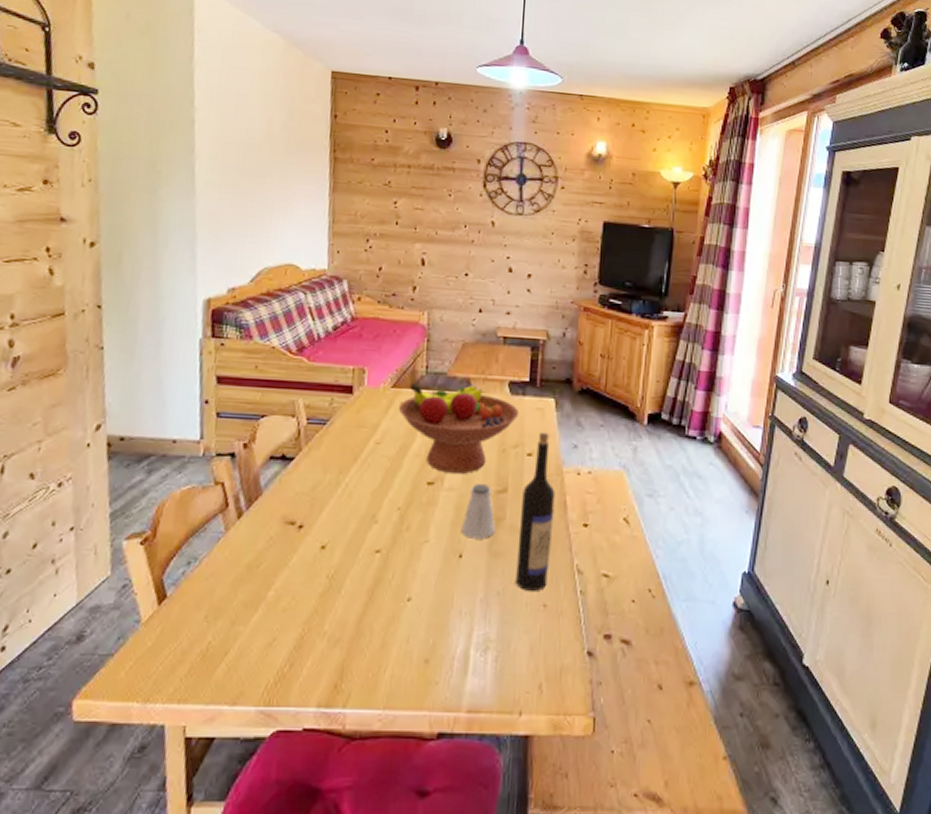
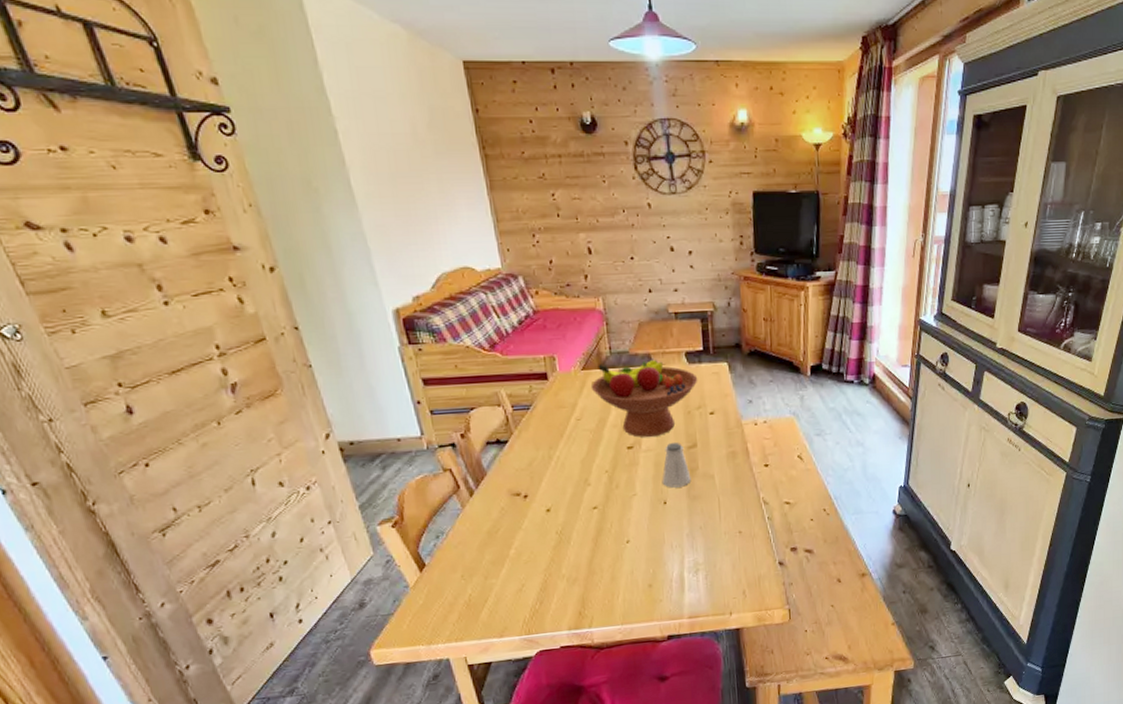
wine bottle: present [516,432,555,591] -> none [710,393,740,523]

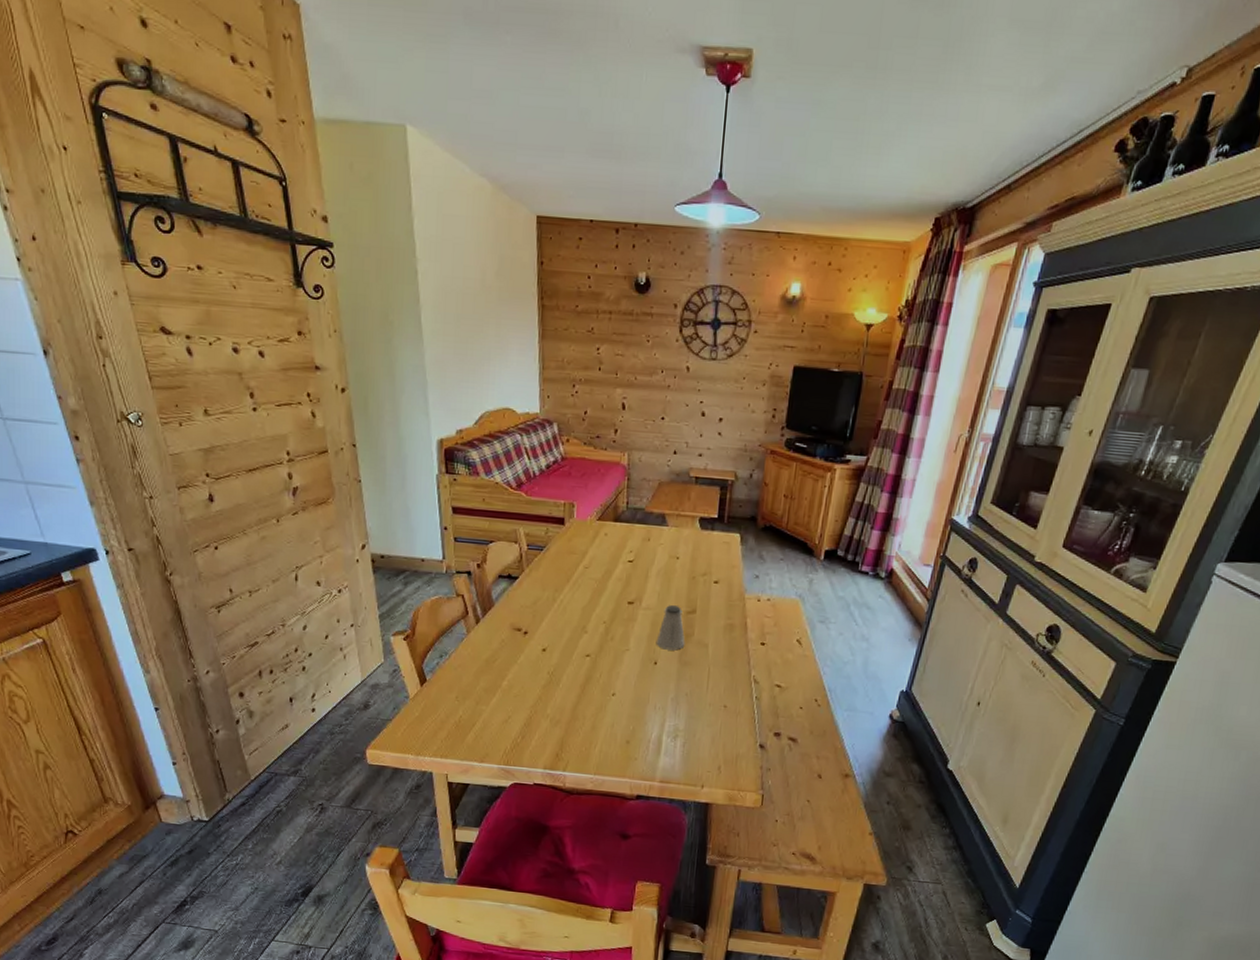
fruit bowl: present [590,360,698,437] -> none [603,517,708,596]

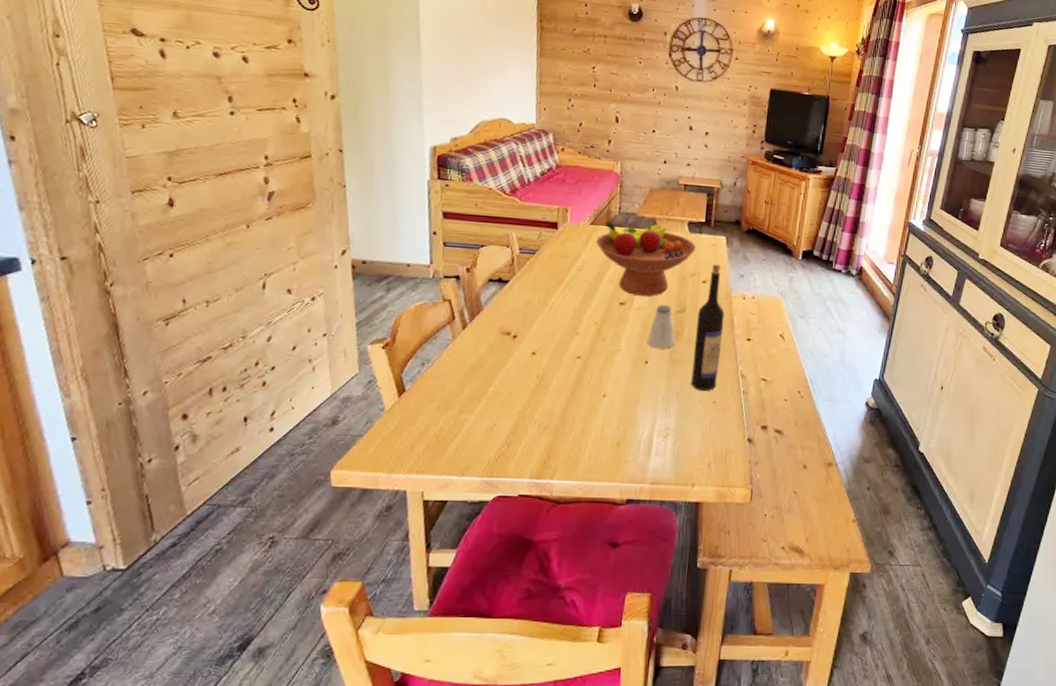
fruit bowl: none [603,517,708,596] -> present [595,221,697,296]
wine bottle: none [701,563,738,695] -> present [691,264,725,391]

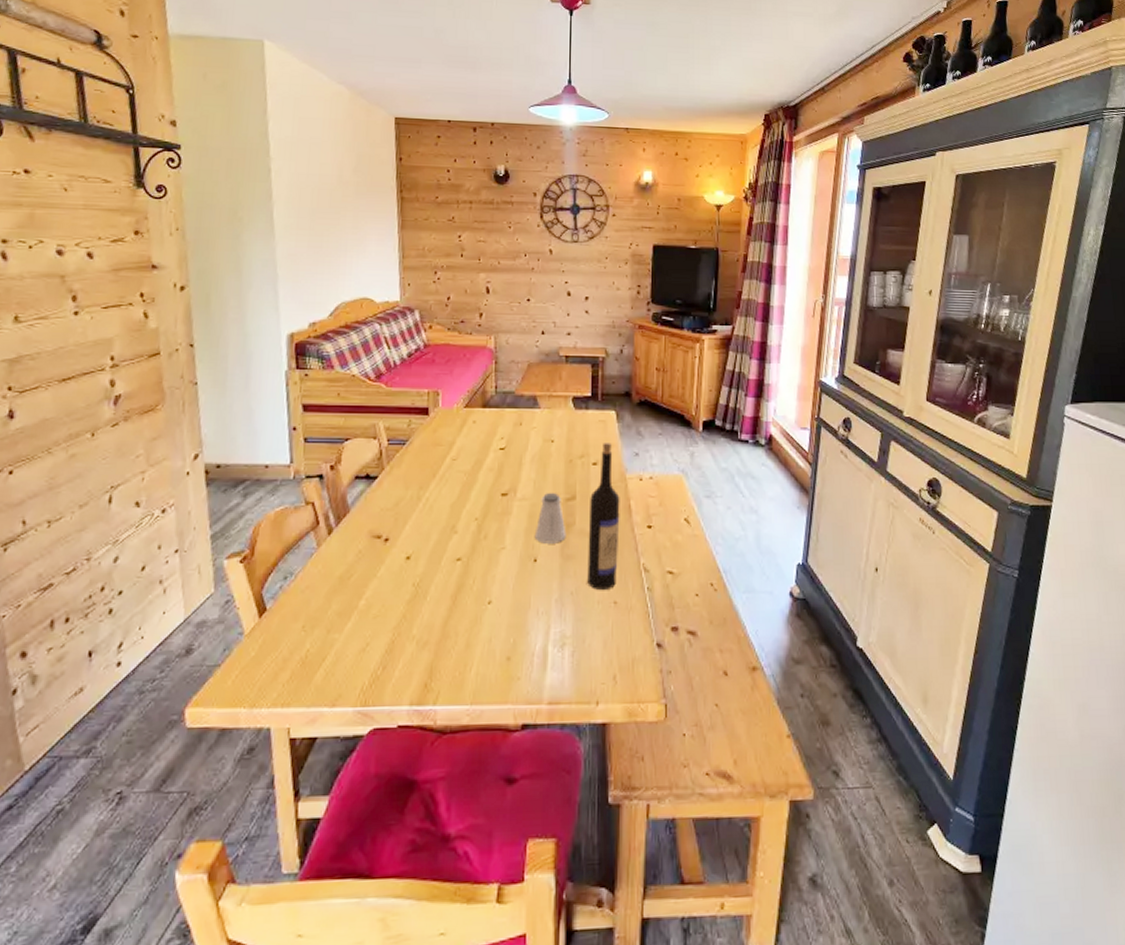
fruit bowl: present [595,221,697,296] -> none [471,402,583,484]

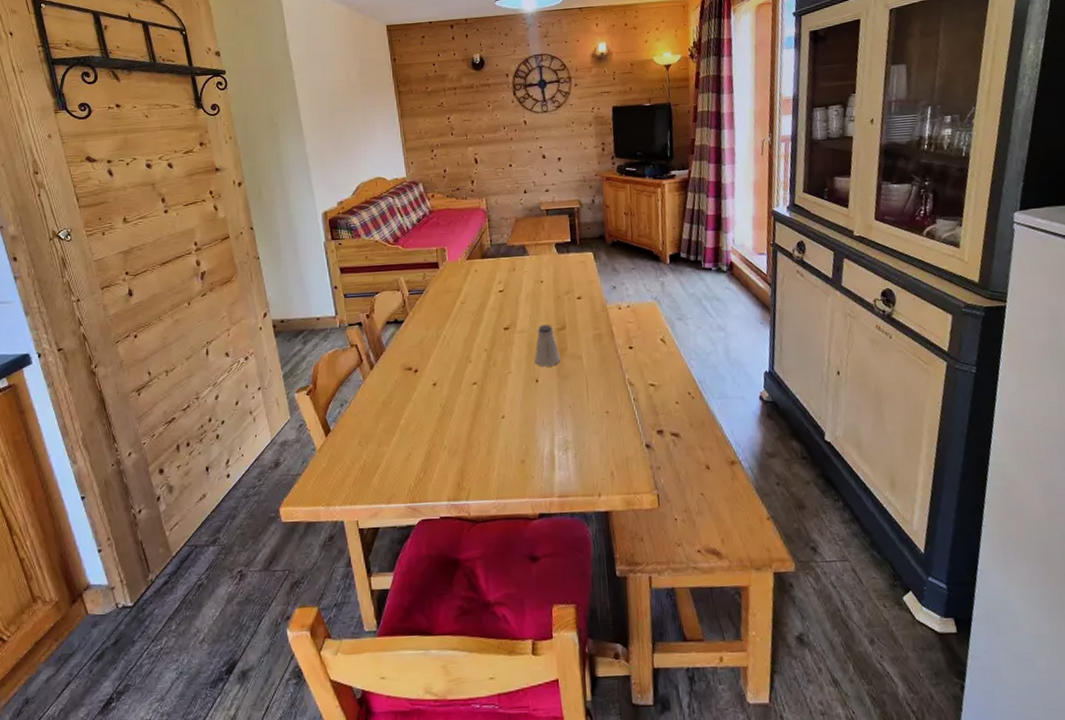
wine bottle: present [587,443,620,590] -> none [578,279,607,402]

